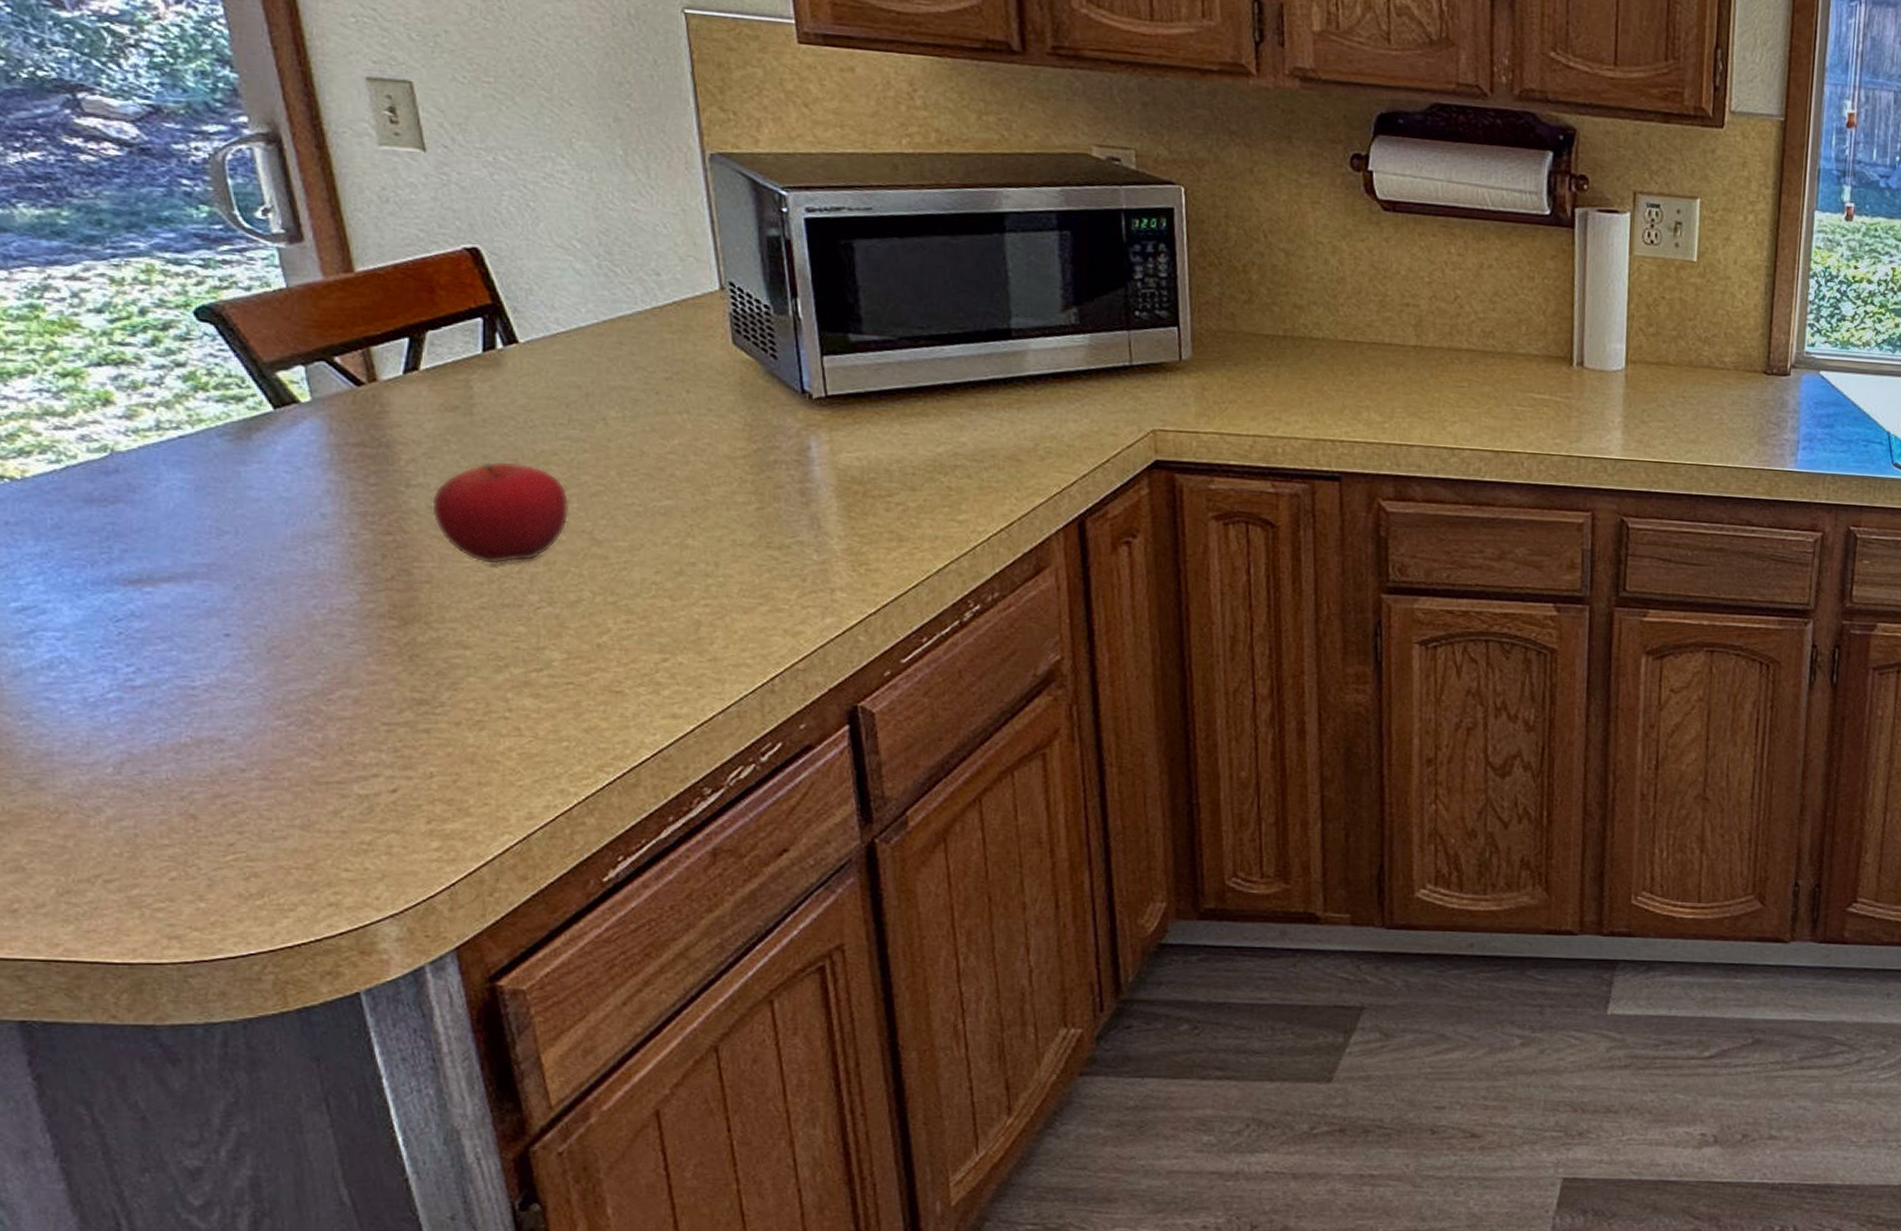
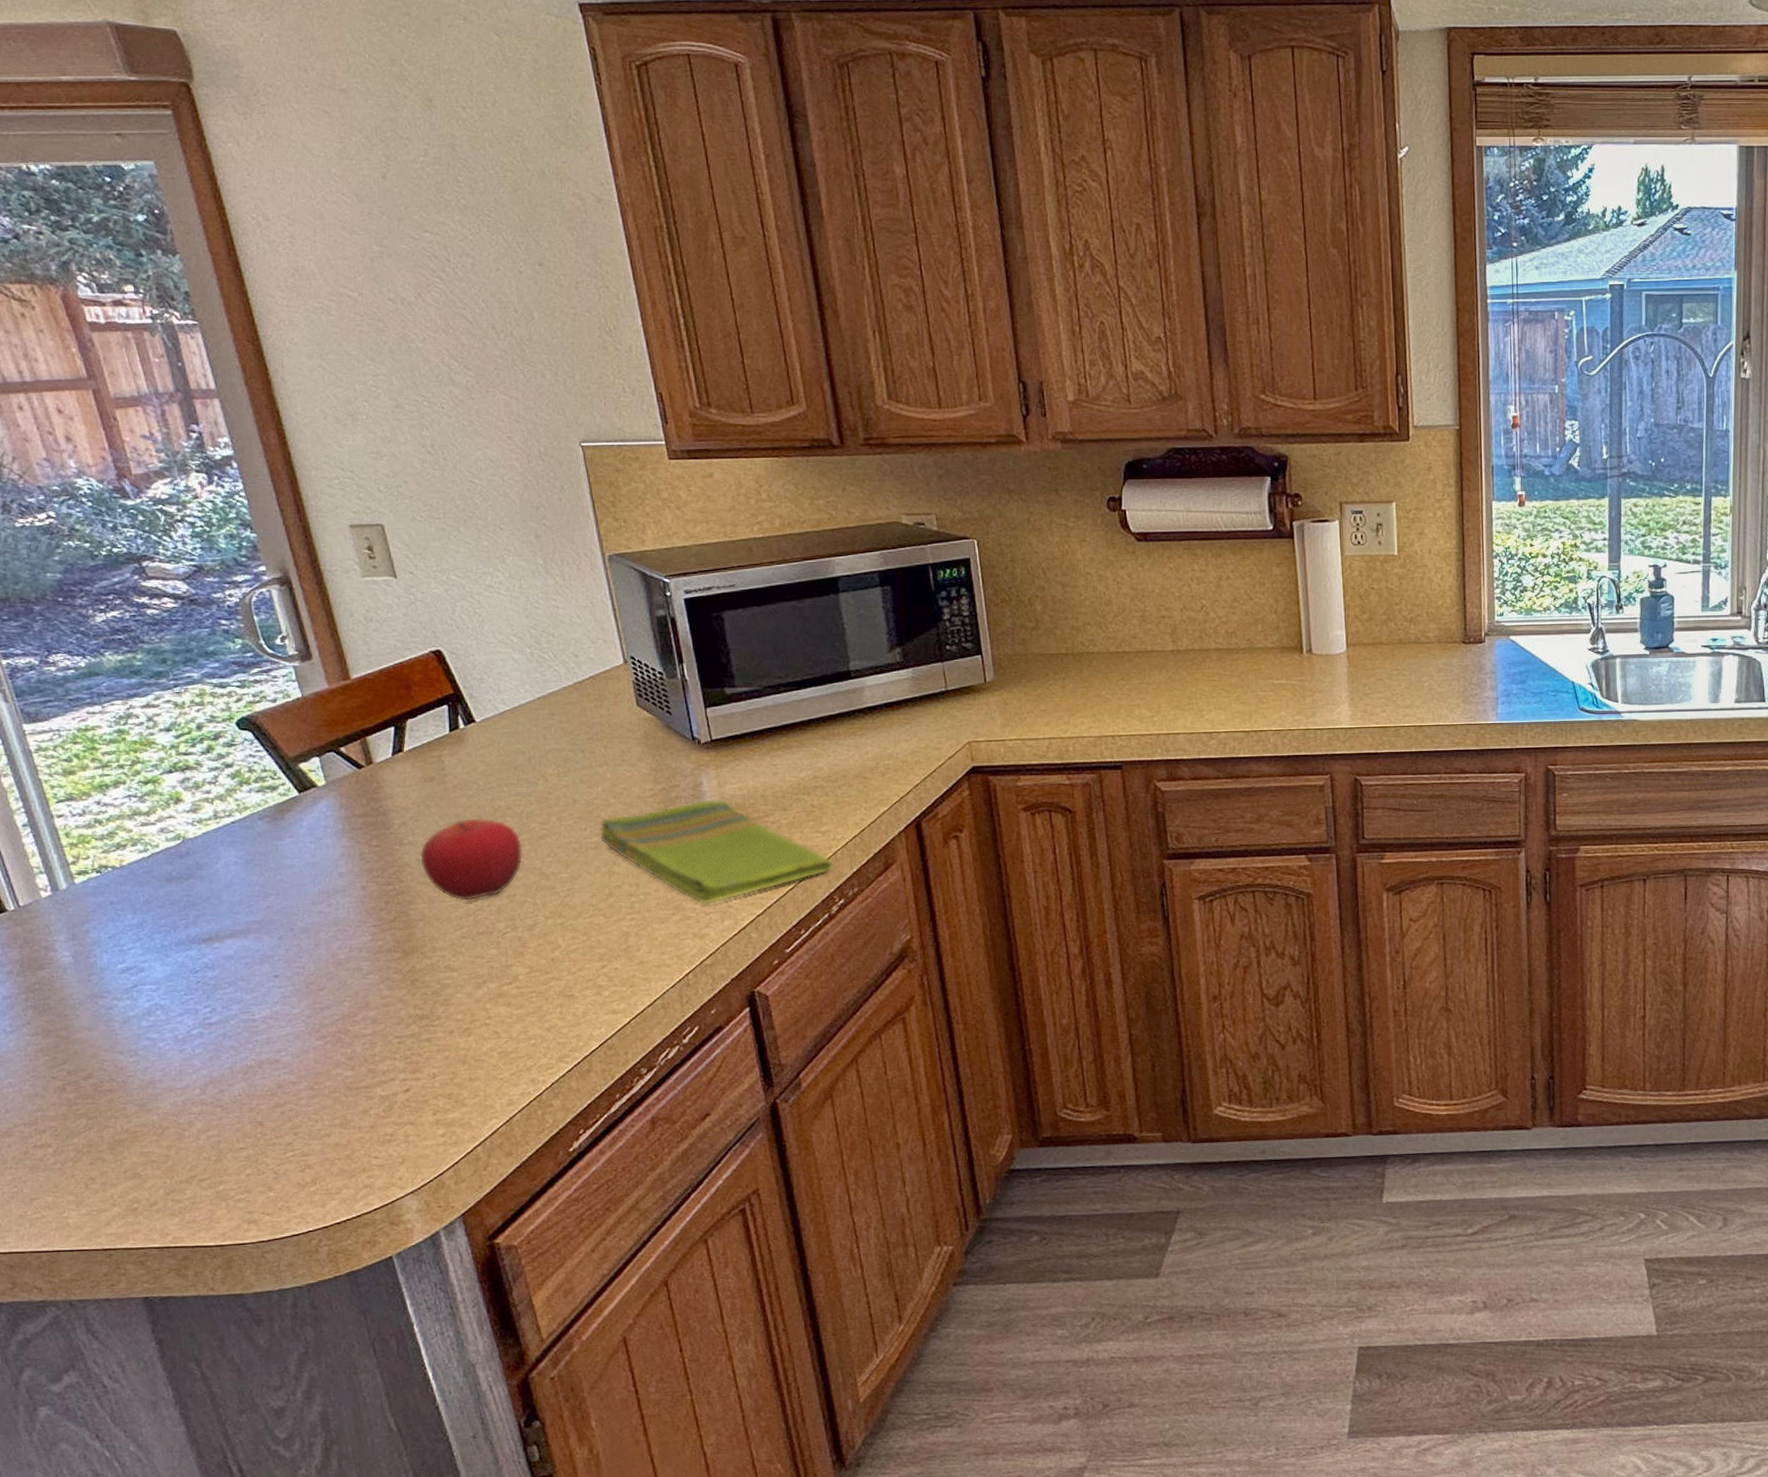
dish towel: none [671,467,972,596] -> present [599,799,834,905]

